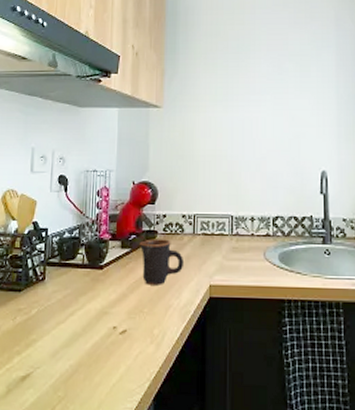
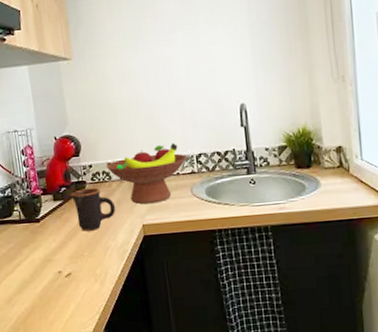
fruit bowl: none [180,202,264,263] -> present [105,142,187,205]

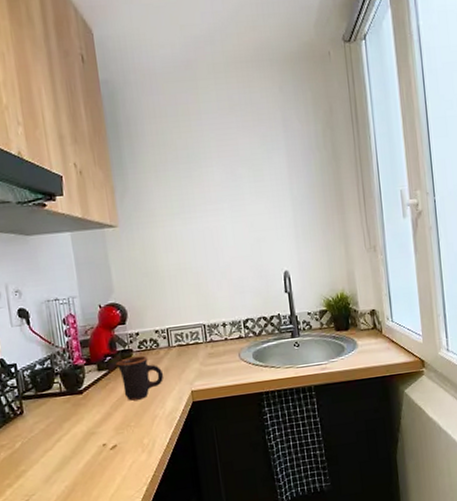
fruit bowl: present [105,142,187,205] -> none [153,308,235,371]

